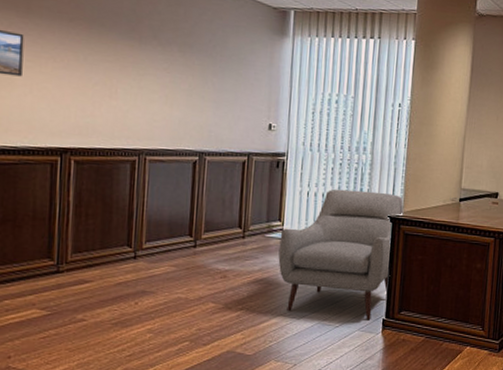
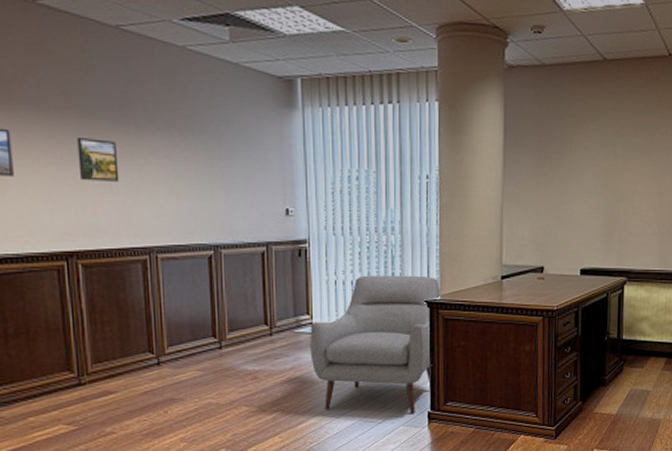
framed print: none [82,47,120,89] -> present [77,138,120,182]

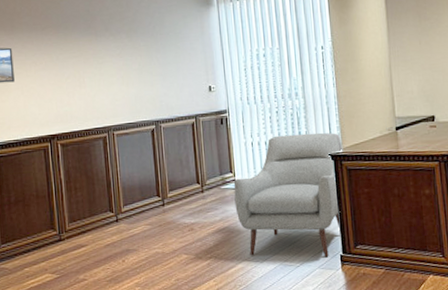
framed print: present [77,138,120,182] -> none [56,47,86,80]

